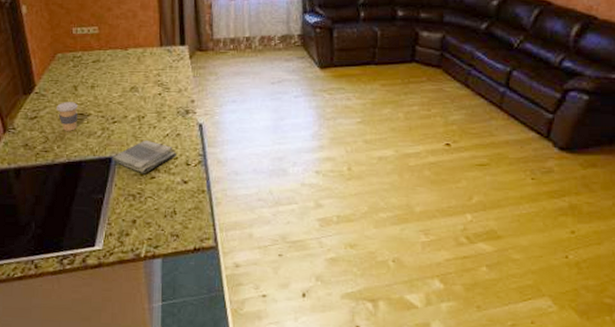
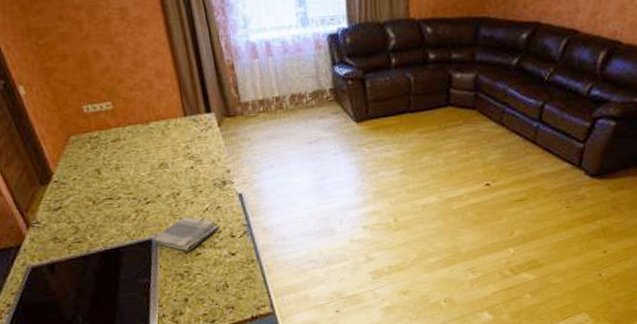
coffee cup: present [57,102,78,131] -> none [81,186,108,218]

